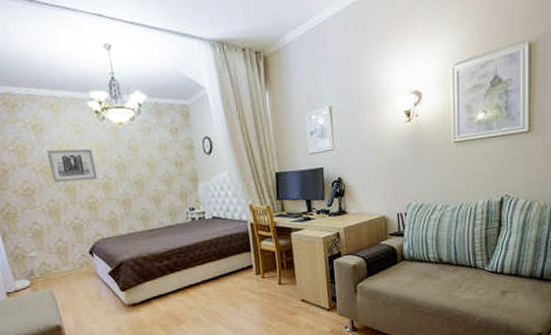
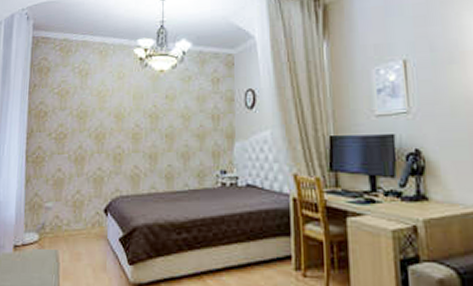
wall art: present [47,148,98,183] -> none [86,95,129,129]

